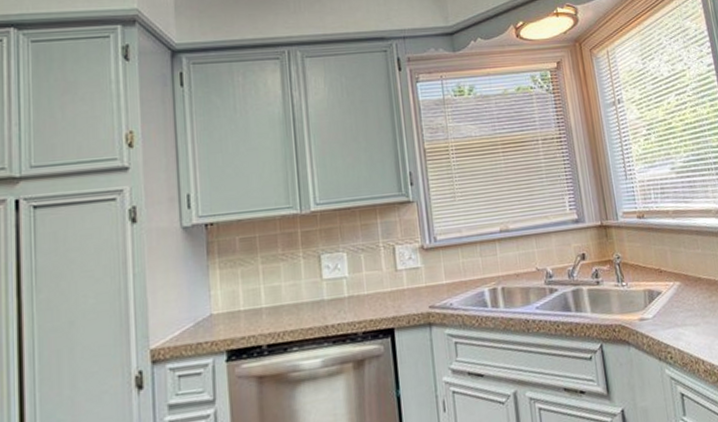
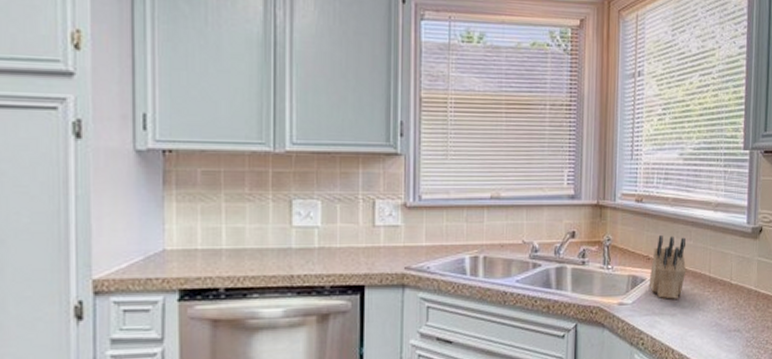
knife block: none [664,246,701,310] -> present [649,234,687,299]

